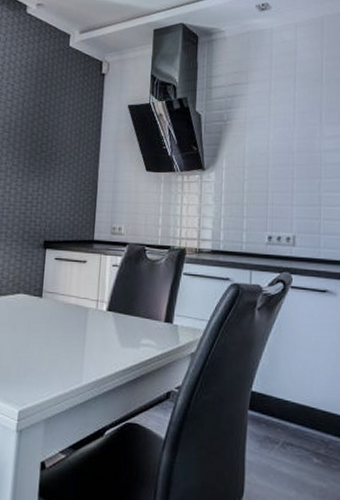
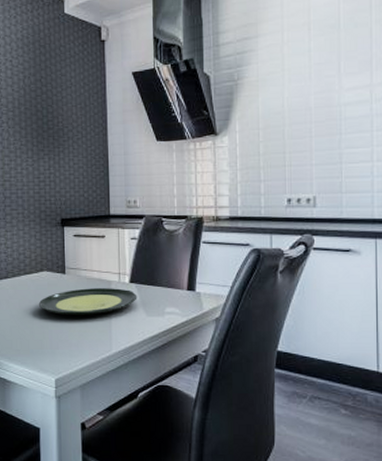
plate: none [10,314,114,343] -> present [38,288,137,315]

